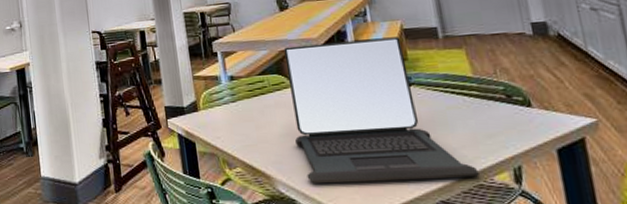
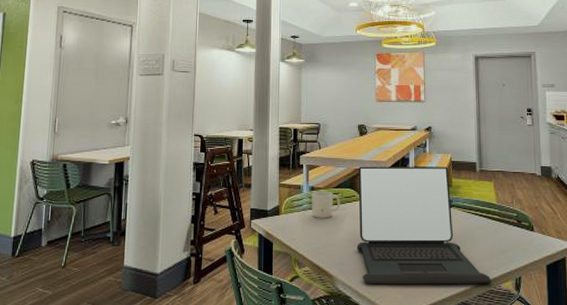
mug: none [231,79,269,112] -> present [311,191,341,218]

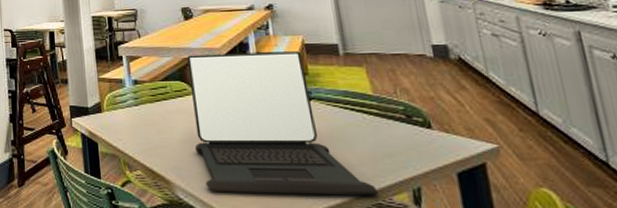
mug: present [311,191,341,218] -> none [135,84,171,116]

